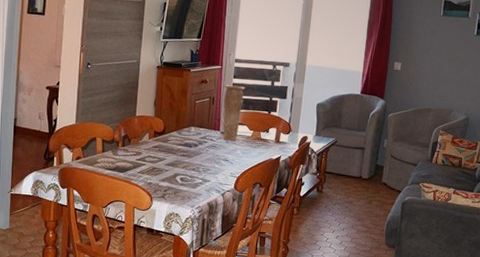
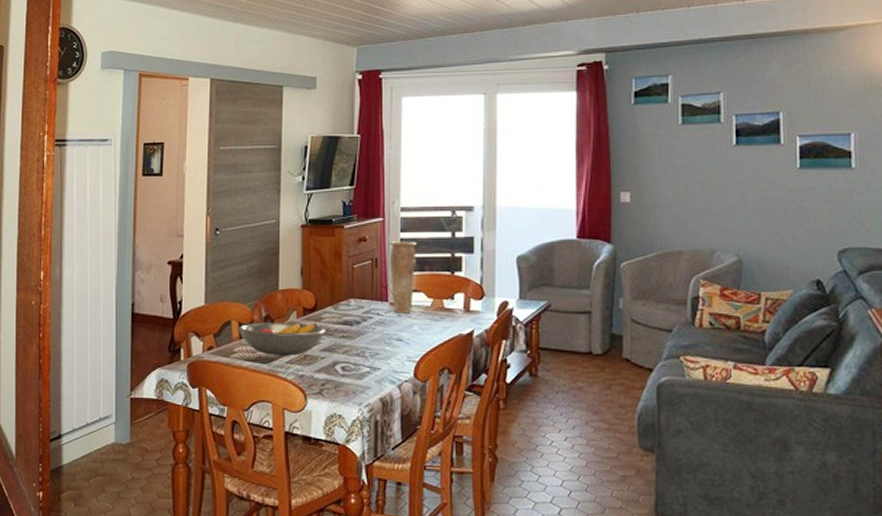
fruit bowl: none [101,140,171,168] -> present [238,322,326,356]

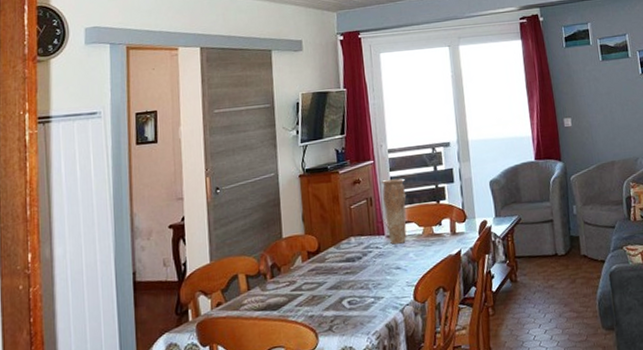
fruit bowl: present [238,322,326,356] -> none [245,263,331,302]

